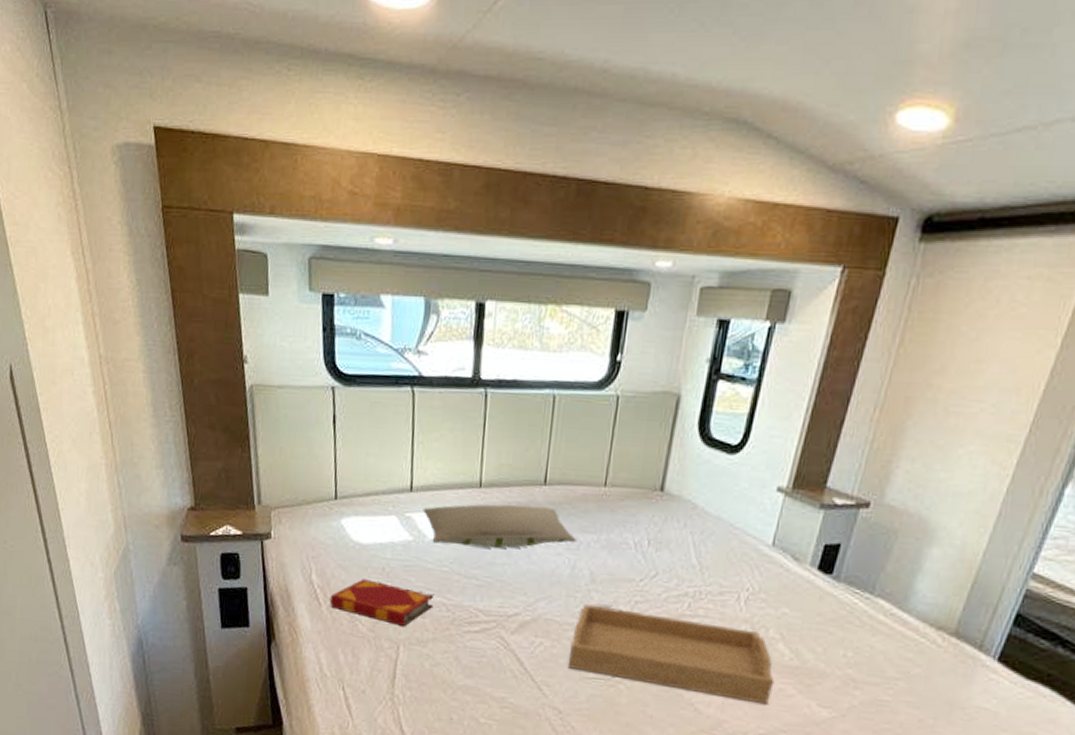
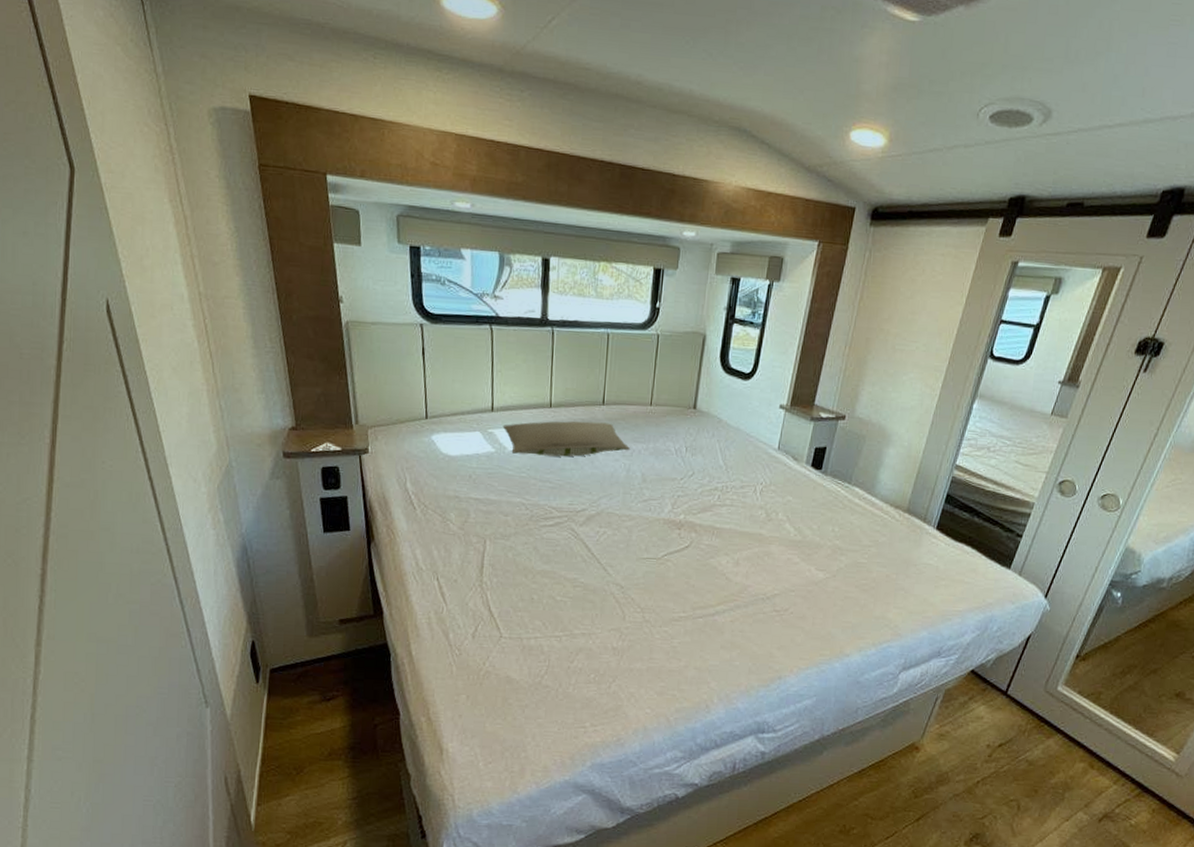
hardback book: present [329,579,433,626] -> none [423,485,514,524]
serving tray: present [567,604,775,705] -> none [626,499,784,572]

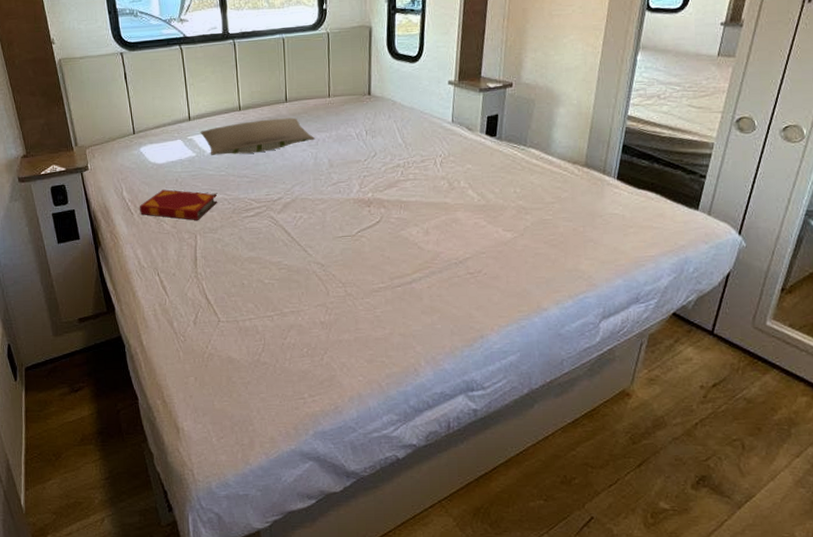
hardback book: none [423,485,514,524] -> present [139,189,217,220]

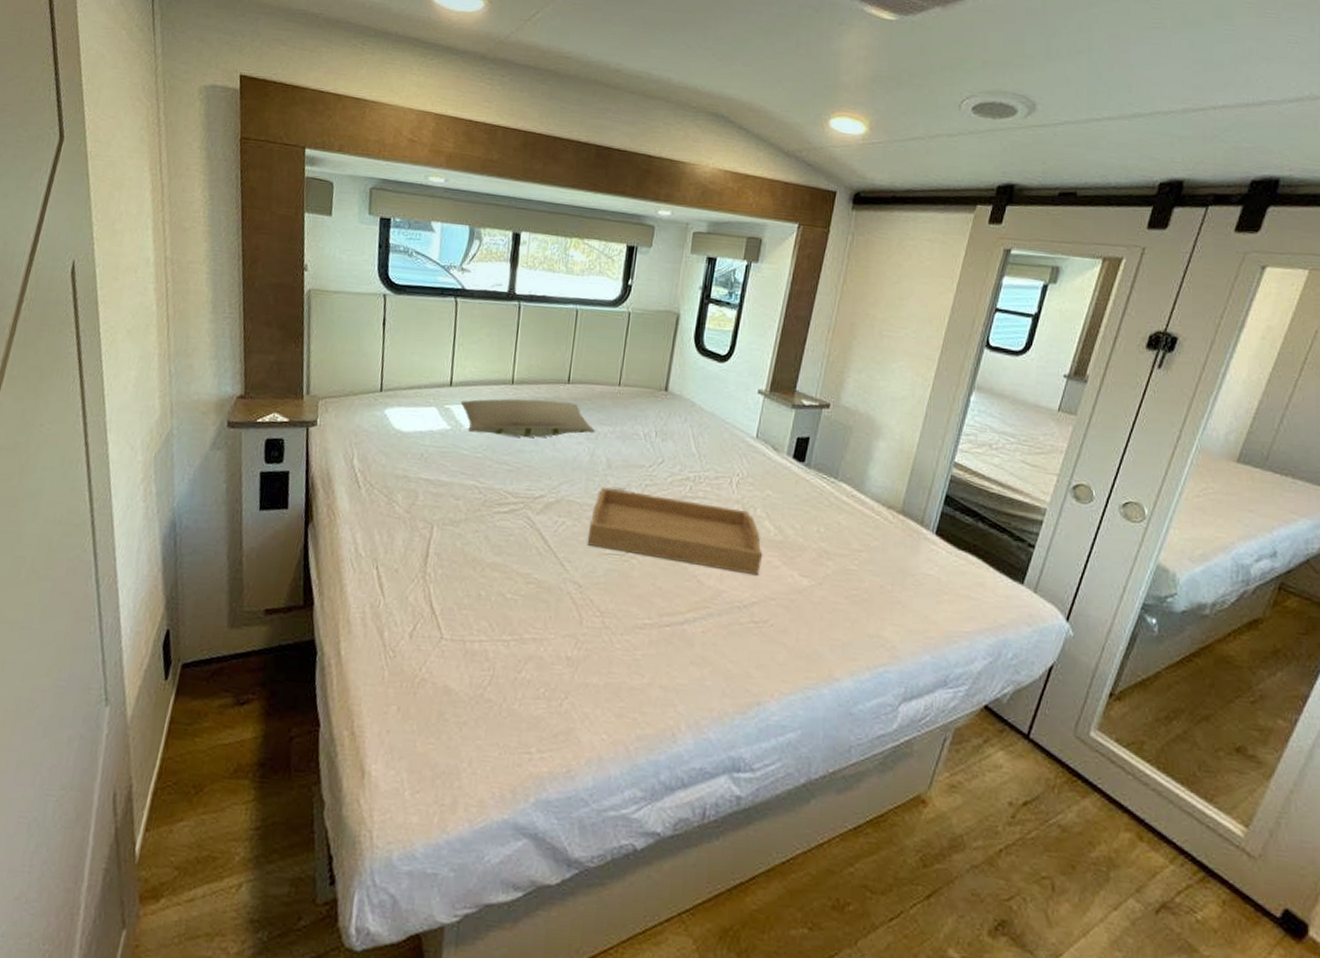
hardback book: present [139,189,217,220] -> none [369,463,467,507]
serving tray: none [322,183,470,236] -> present [587,487,763,576]

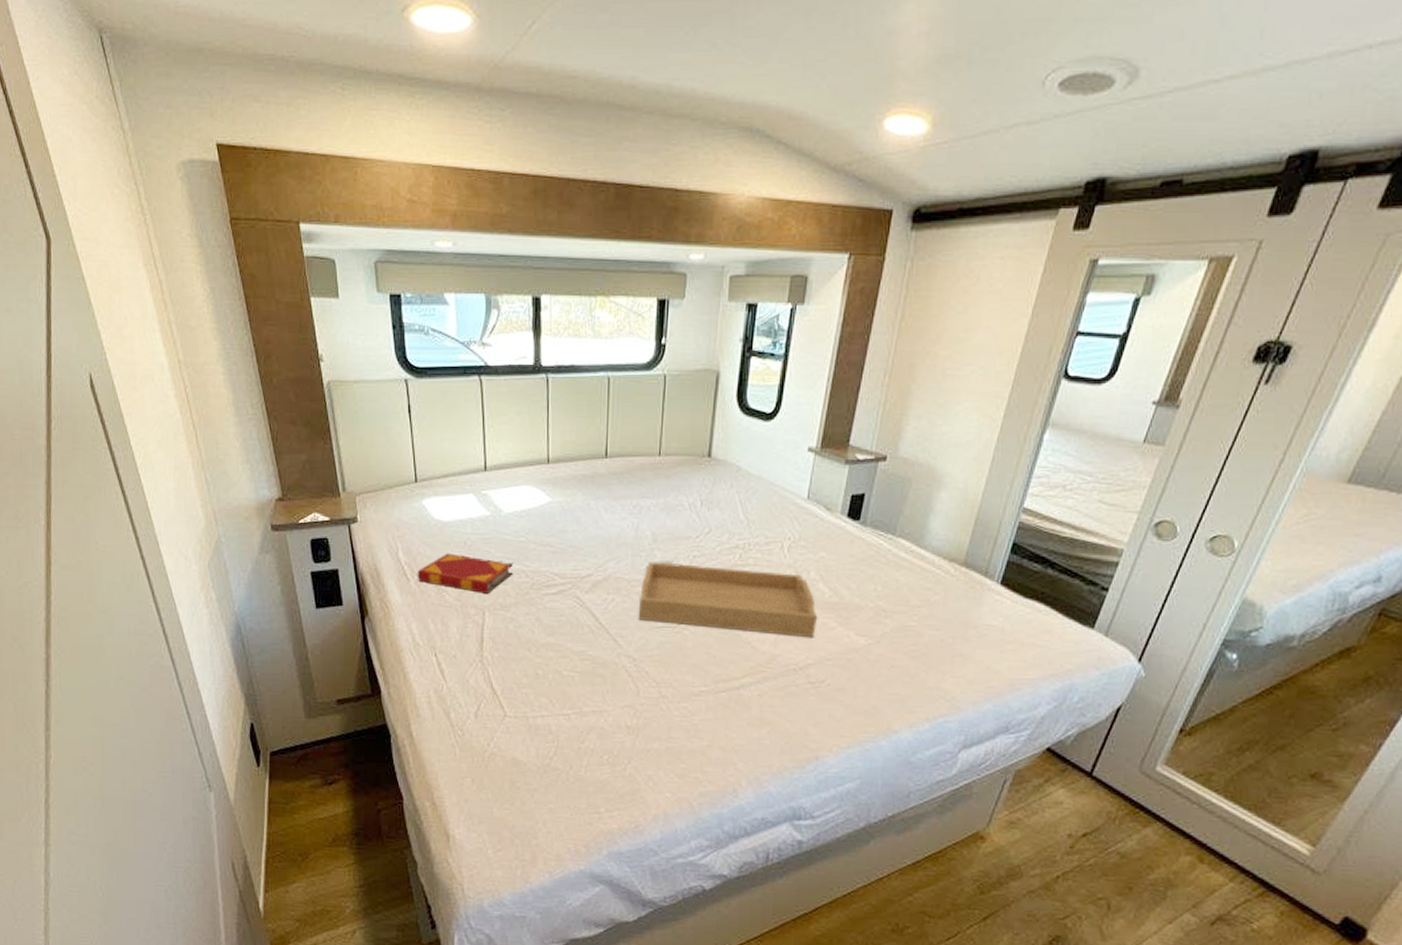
hardback book: none [369,463,467,507] -> present [417,553,512,593]
pillow: present [460,398,596,438] -> none [497,477,639,518]

